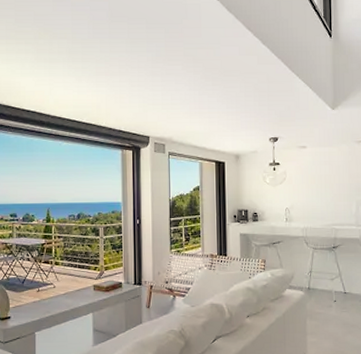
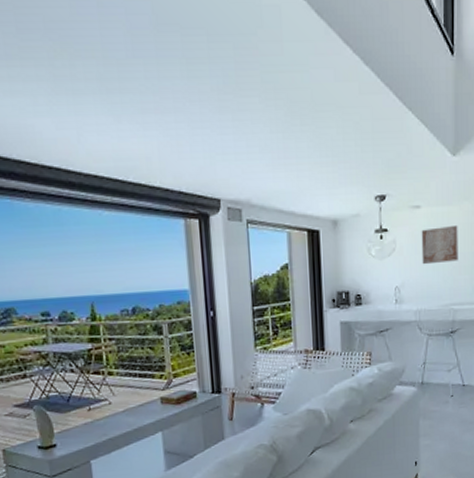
wall art: none [307,162,338,192] -> present [421,224,458,265]

